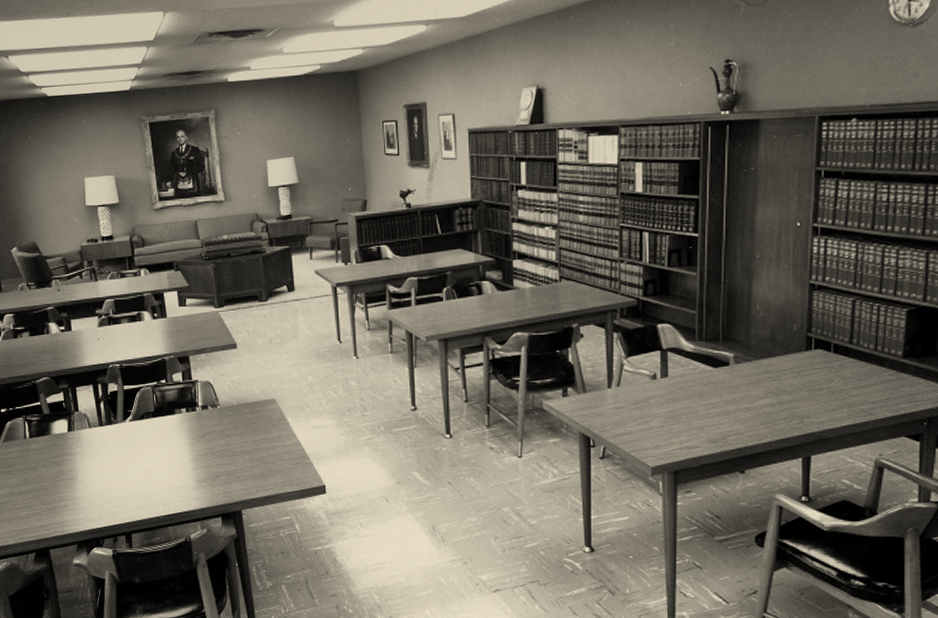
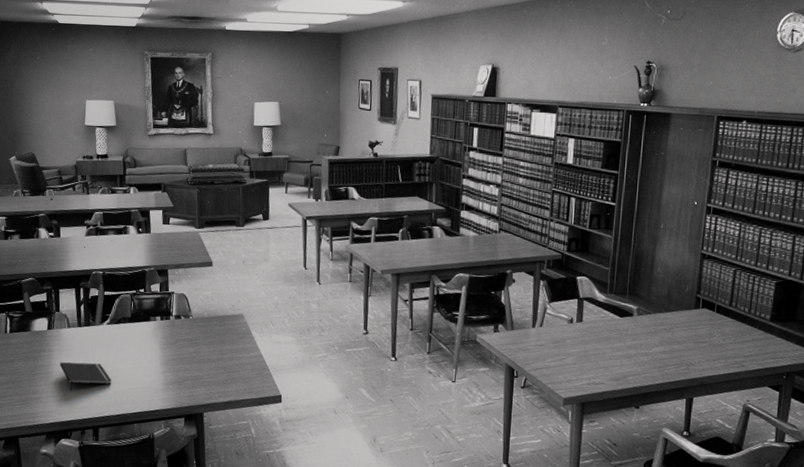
notepad: none [84,464,140,496] -> present [59,362,112,391]

